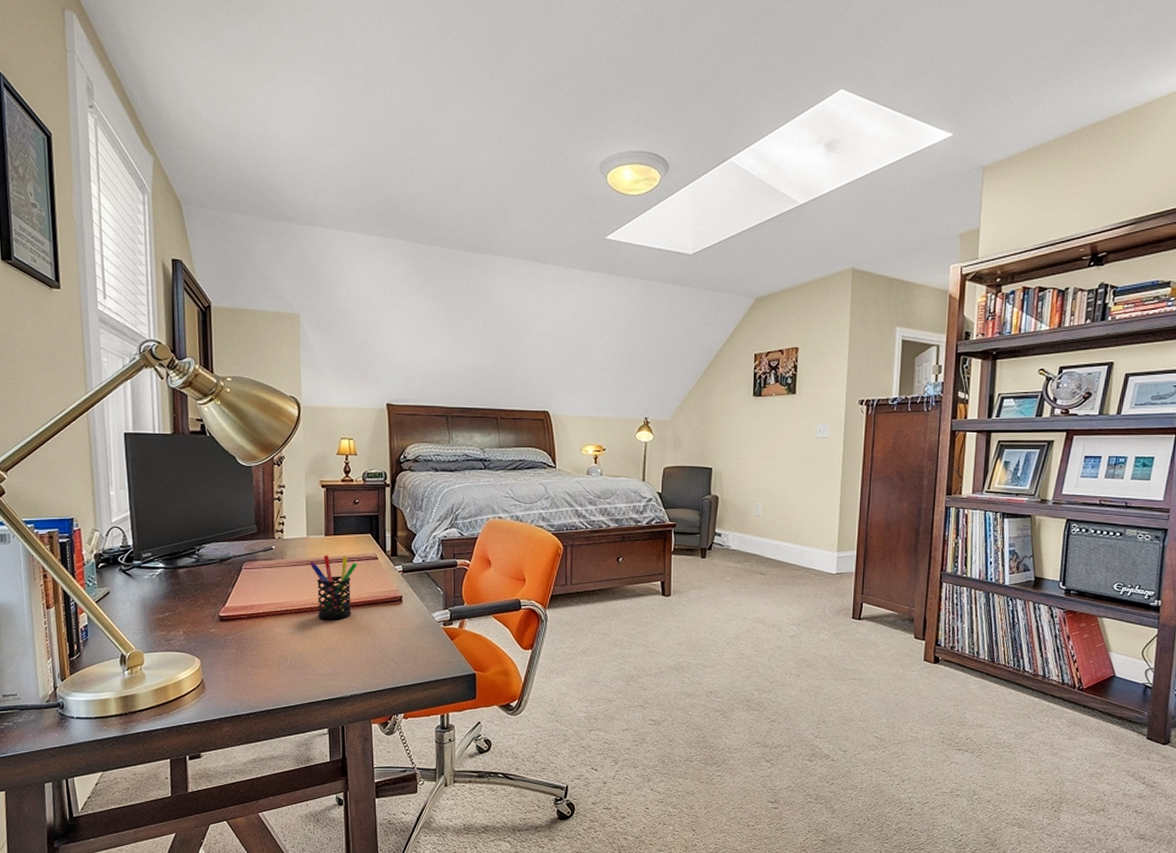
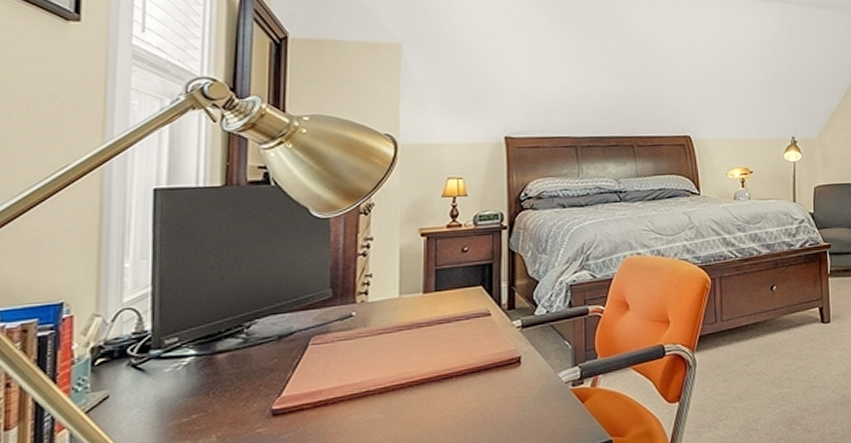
pen holder: present [309,555,358,620] -> none [401,314,464,397]

